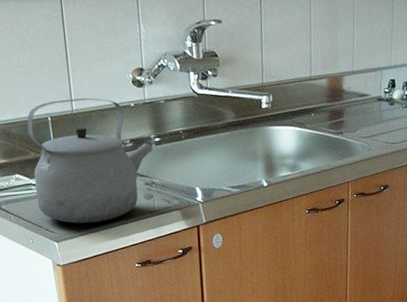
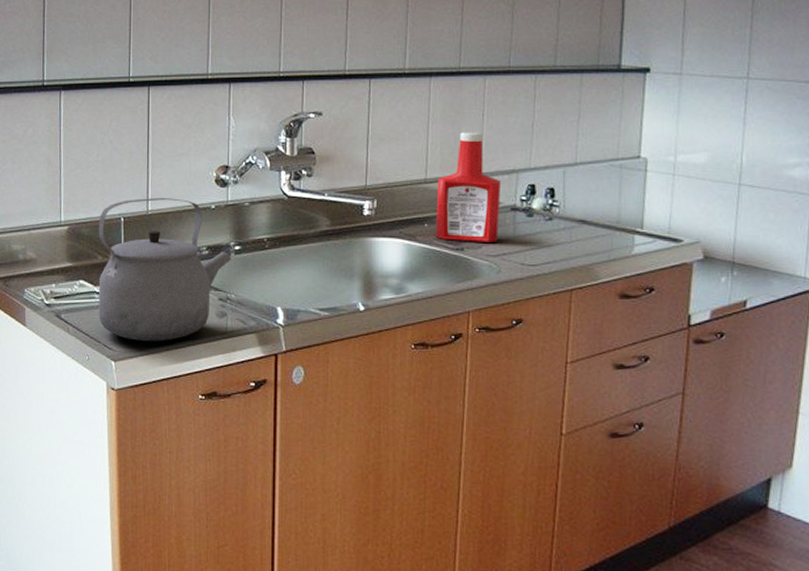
ketchup bottle: none [320,37,369,127] -> present [435,132,501,242]

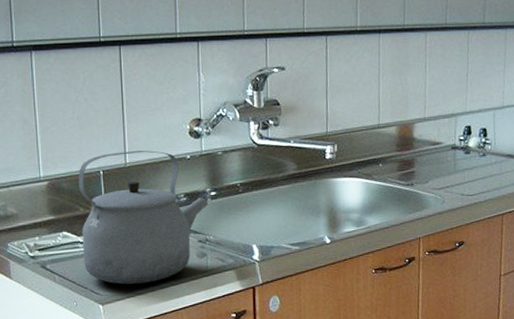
ketchup bottle: present [435,132,501,242] -> none [388,82,443,178]

